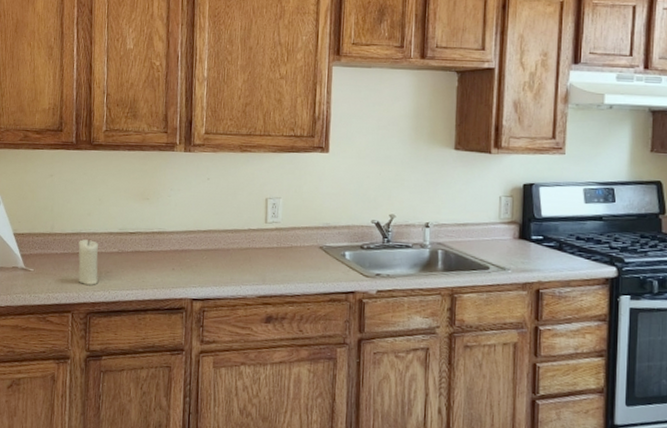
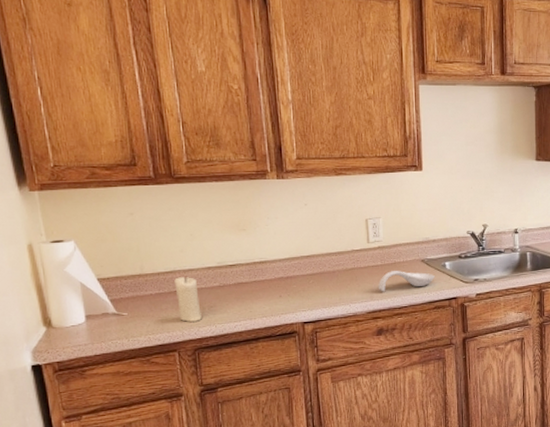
spoon rest: none [272,255,333,277] -> present [379,271,435,292]

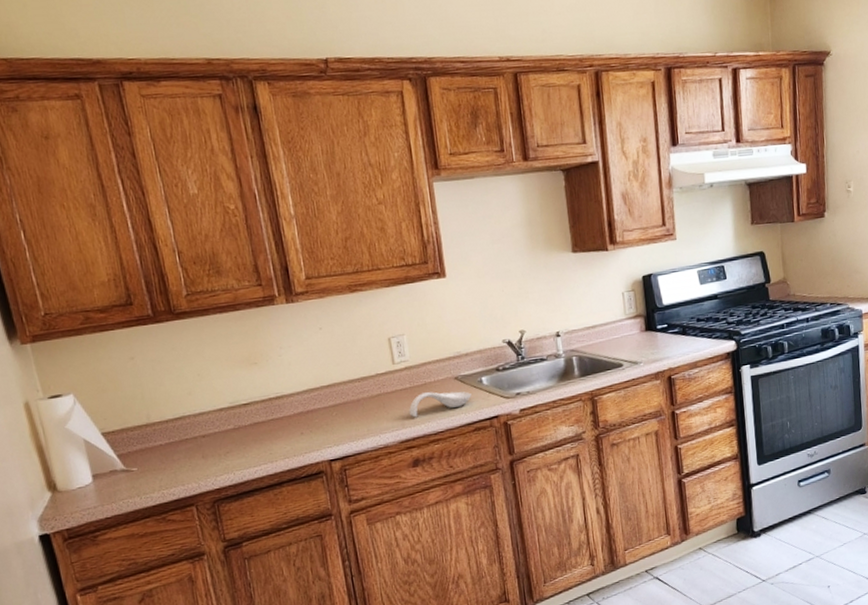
candle: present [174,276,203,322] -> none [184,420,220,472]

